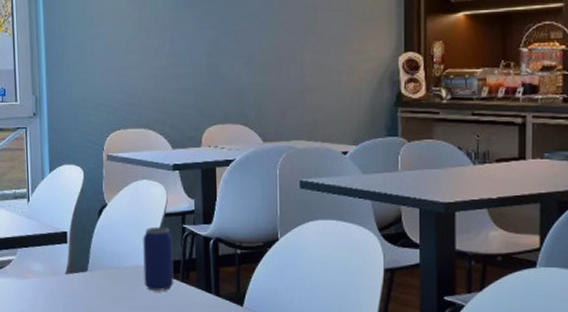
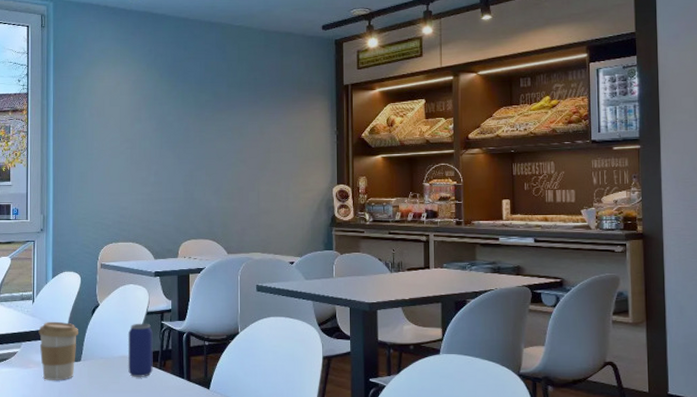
coffee cup: none [36,224,83,293] -> present [38,321,78,380]

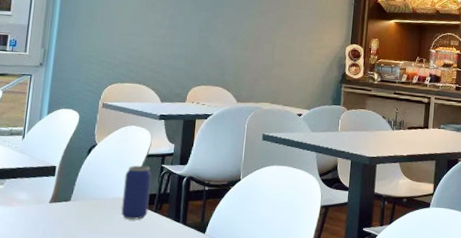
coffee cup: present [38,321,78,380] -> none [25,159,71,220]

